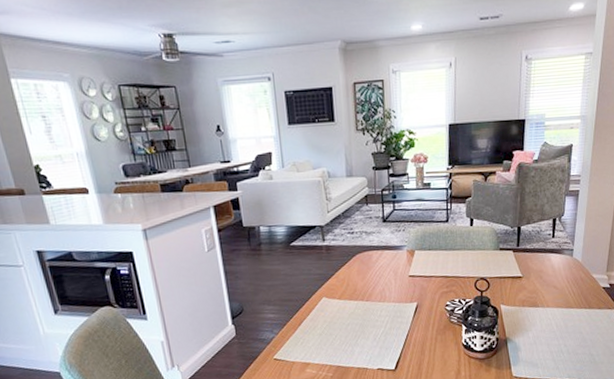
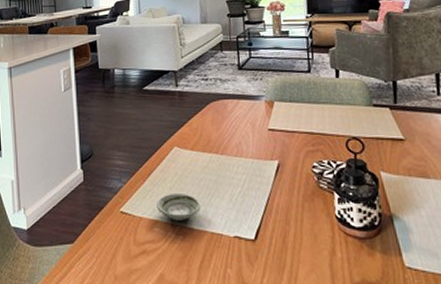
saucer: none [308,337,348,361] -> present [156,192,200,221]

